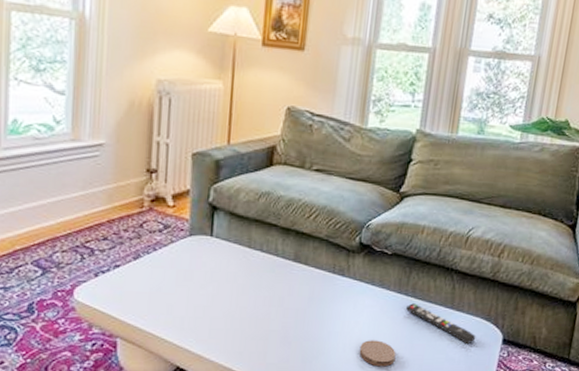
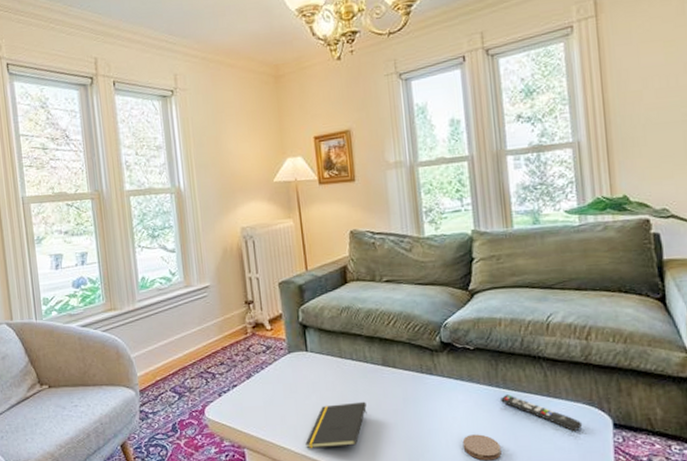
notepad: none [191,297,268,344] -> present [305,401,367,449]

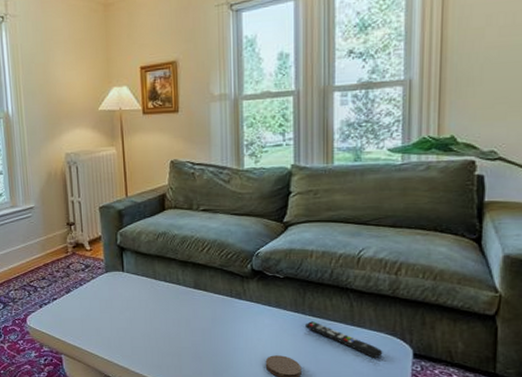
notepad: present [305,401,367,449] -> none [118,320,177,359]

